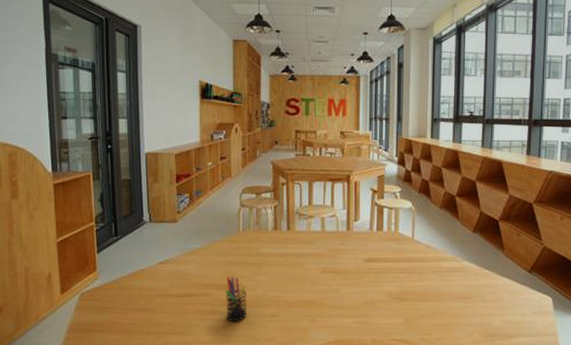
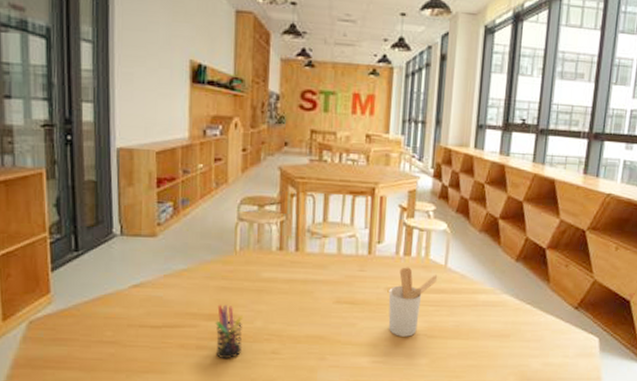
utensil holder: none [366,240,407,300] -> present [388,267,438,337]

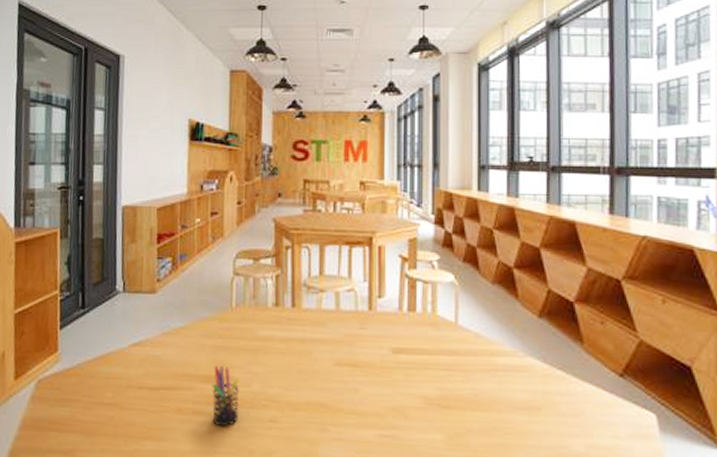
utensil holder: present [388,267,438,337] -> none [394,324,448,407]

